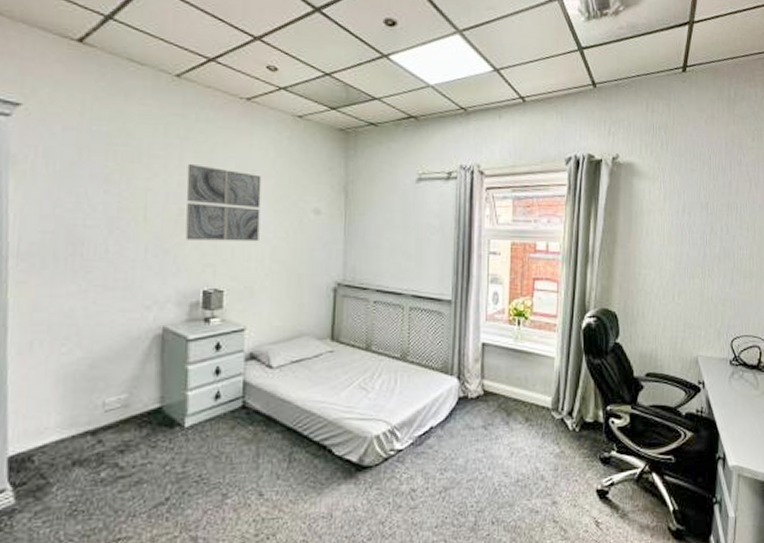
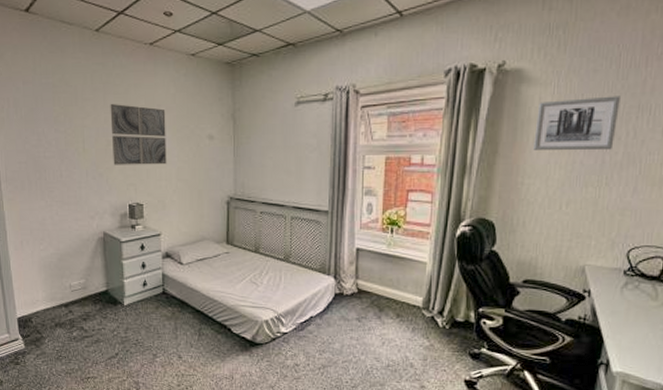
wall art: none [647,194,714,244] -> present [533,96,620,151]

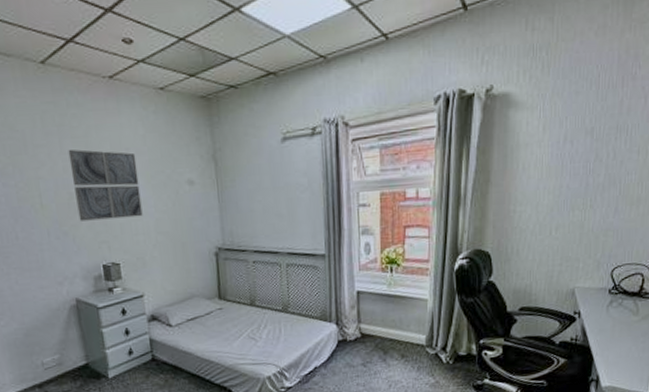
wall art: present [533,96,620,151] -> none [523,117,600,177]

